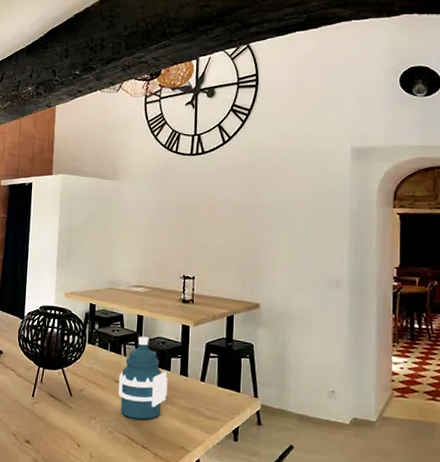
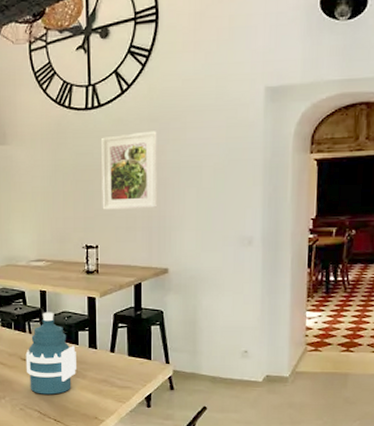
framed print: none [200,177,254,247] -> present [102,131,157,210]

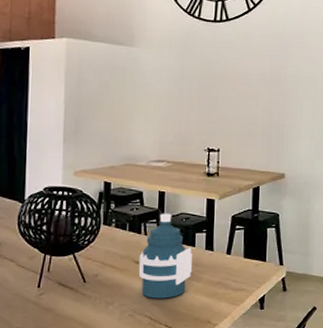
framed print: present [102,131,157,210] -> none [225,47,279,117]

